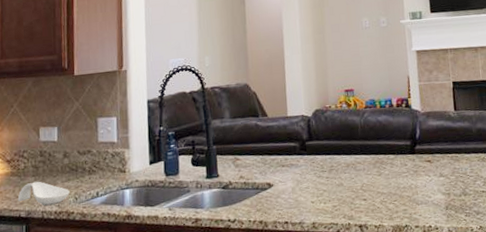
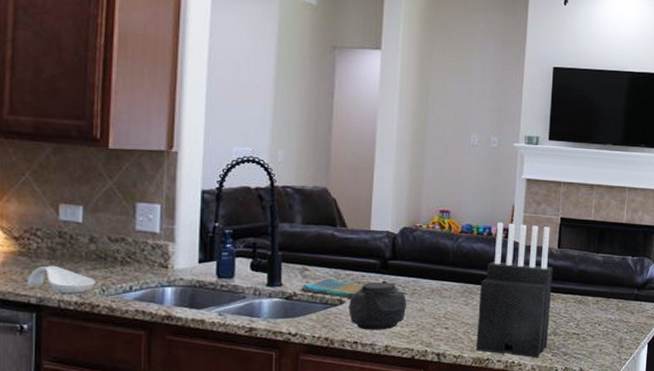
dish towel: none [234,165,288,182] -> present [299,279,364,298]
teapot: none [276,161,327,210] -> present [349,280,409,330]
knife block: none [389,92,460,221] -> present [476,222,553,358]

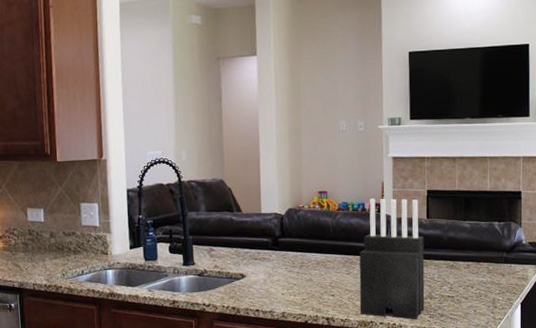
spoon rest: present [26,265,95,295] -> none [10,257,57,280]
dish towel: present [299,279,364,298] -> none [209,256,260,273]
teapot: present [349,280,409,330] -> none [249,256,298,300]

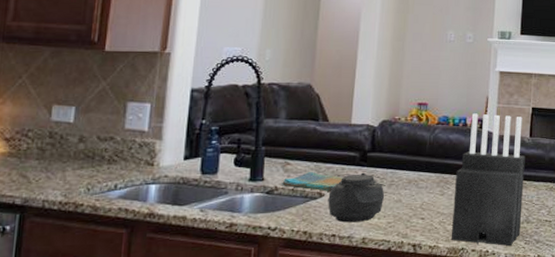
dish towel: none [209,256,260,273] -> present [281,172,343,192]
teapot: none [249,256,298,300] -> present [328,172,387,223]

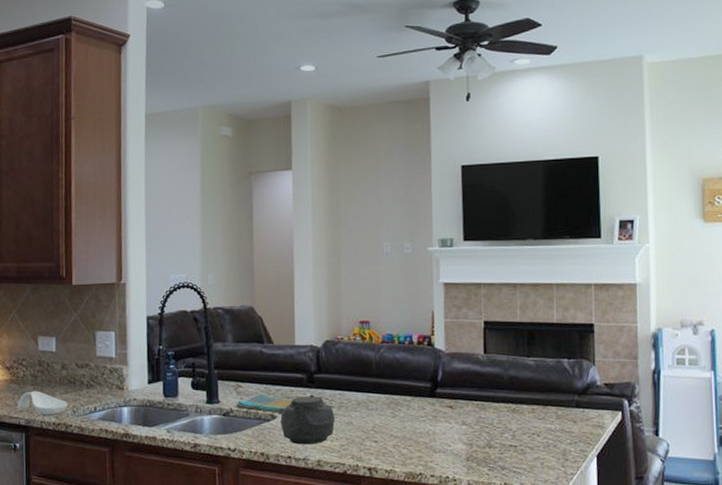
spoon rest: none [13,165,81,195] -> present [17,390,68,417]
knife block: present [451,113,525,247] -> none [406,330,483,473]

